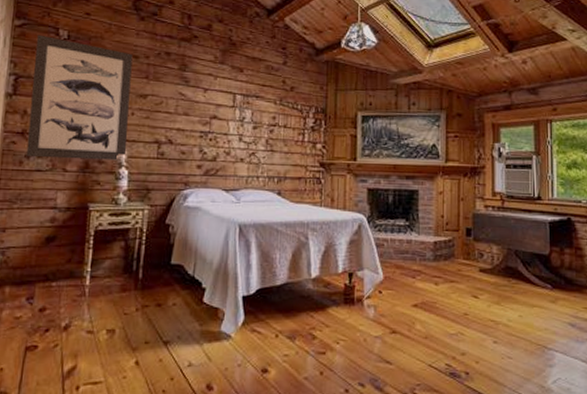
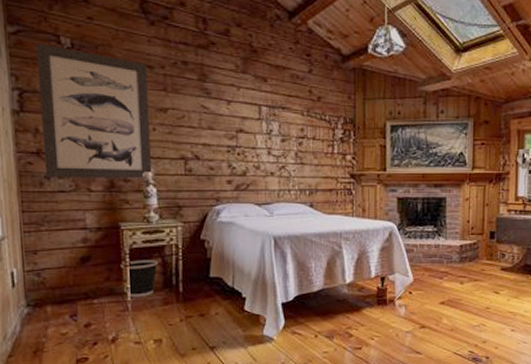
wastebasket: none [83,242,121,282] -> present [120,260,158,298]

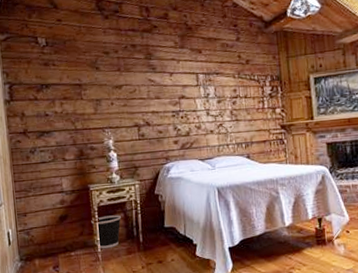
wall art: present [35,43,153,179] -> none [20,45,113,152]

